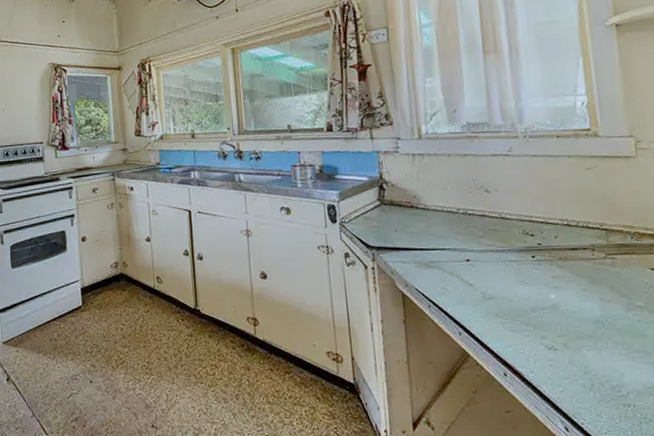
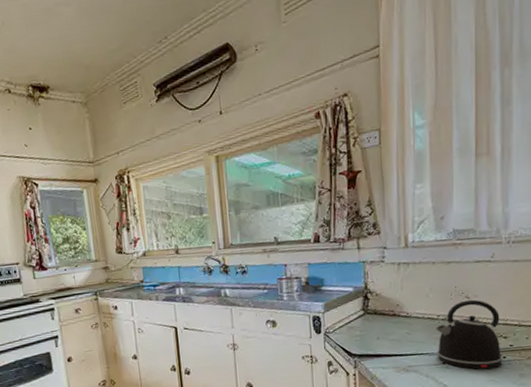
kettle: none [456,193,532,269] -> present [436,299,503,370]

